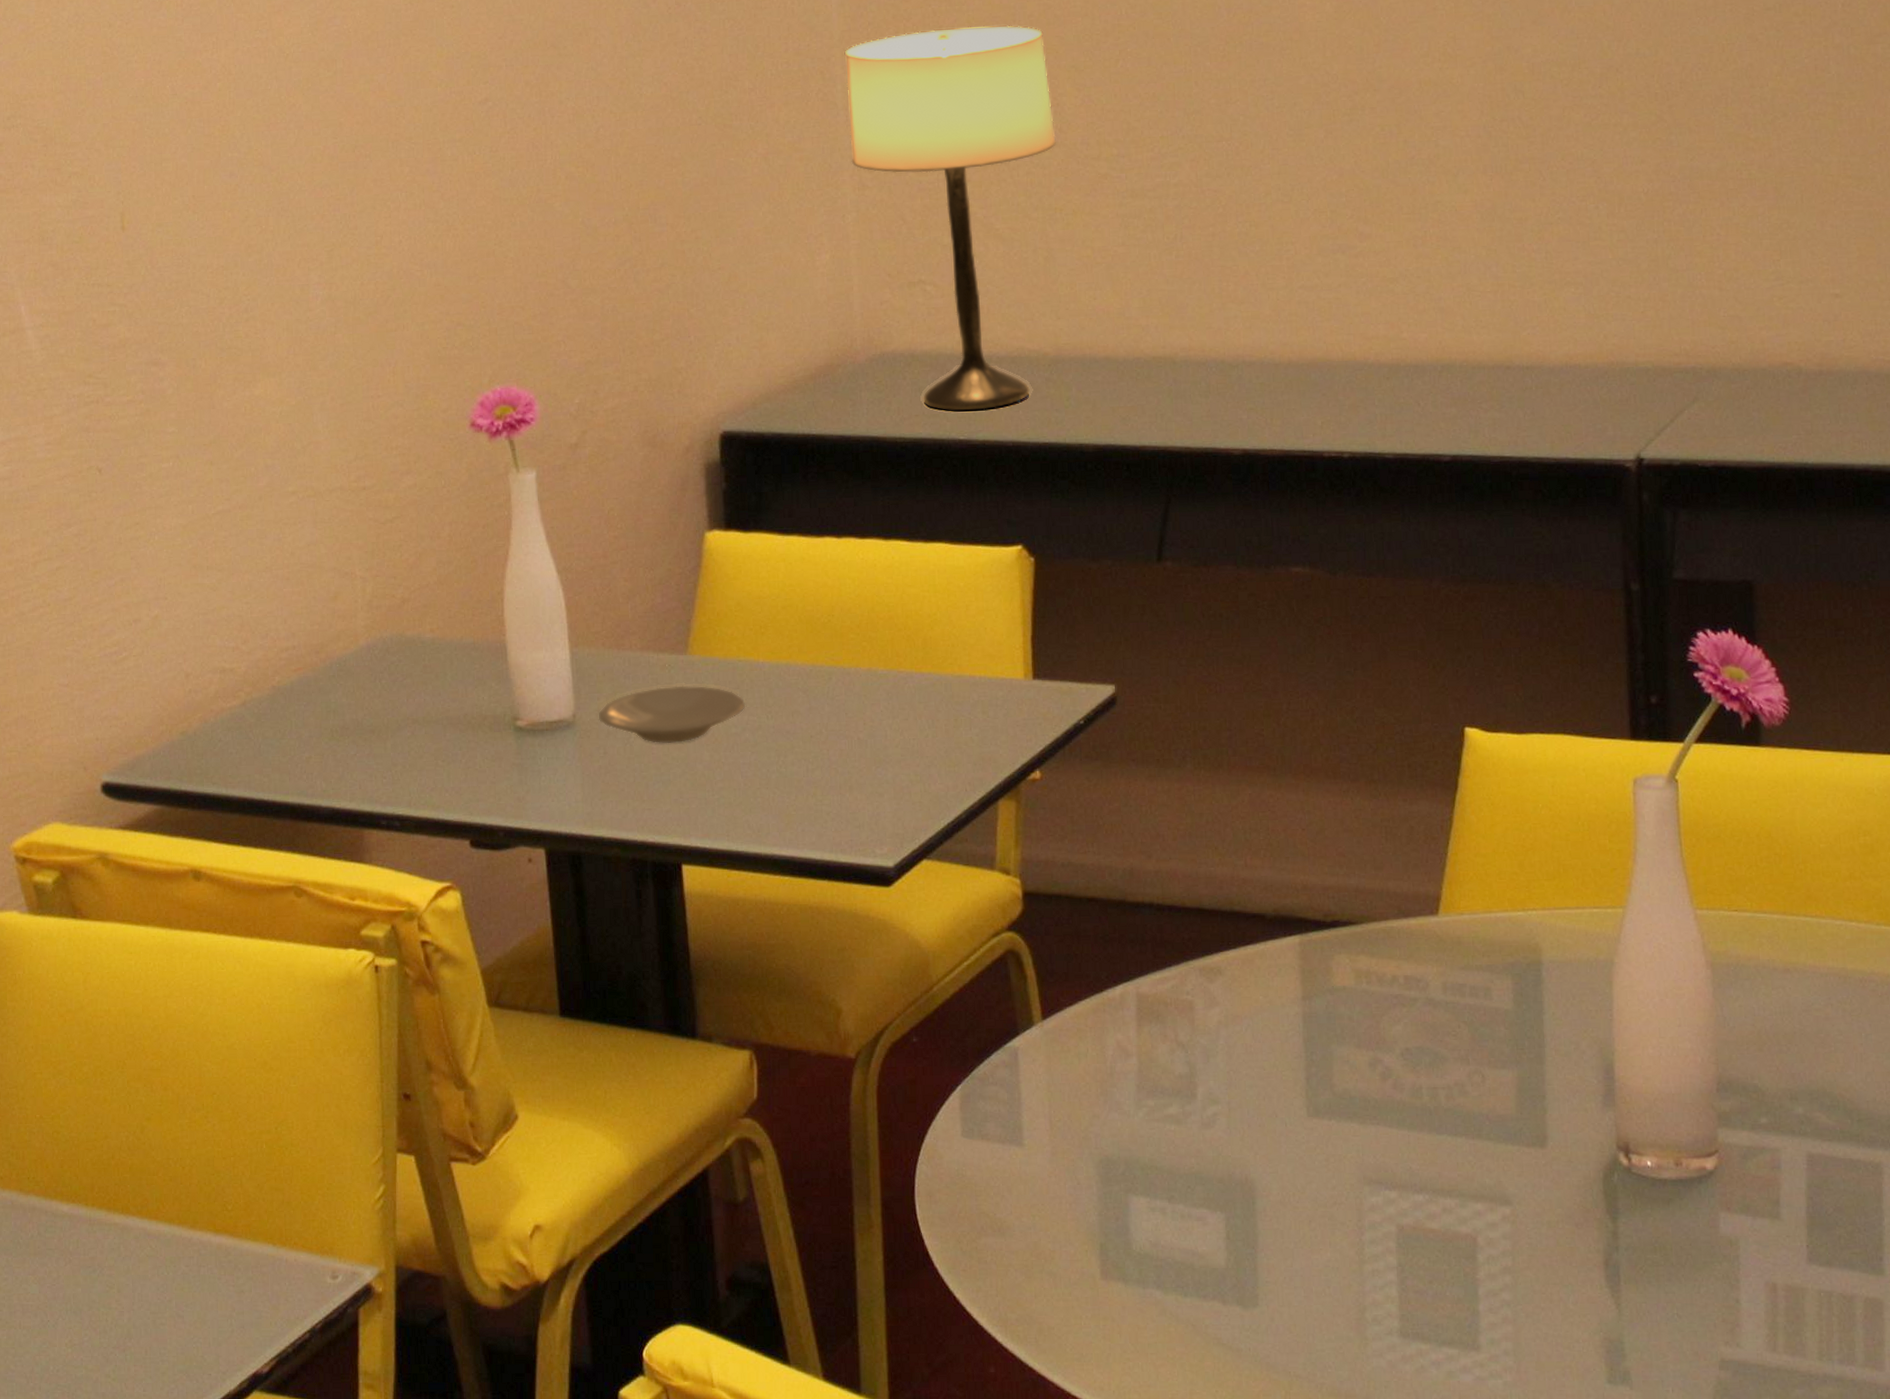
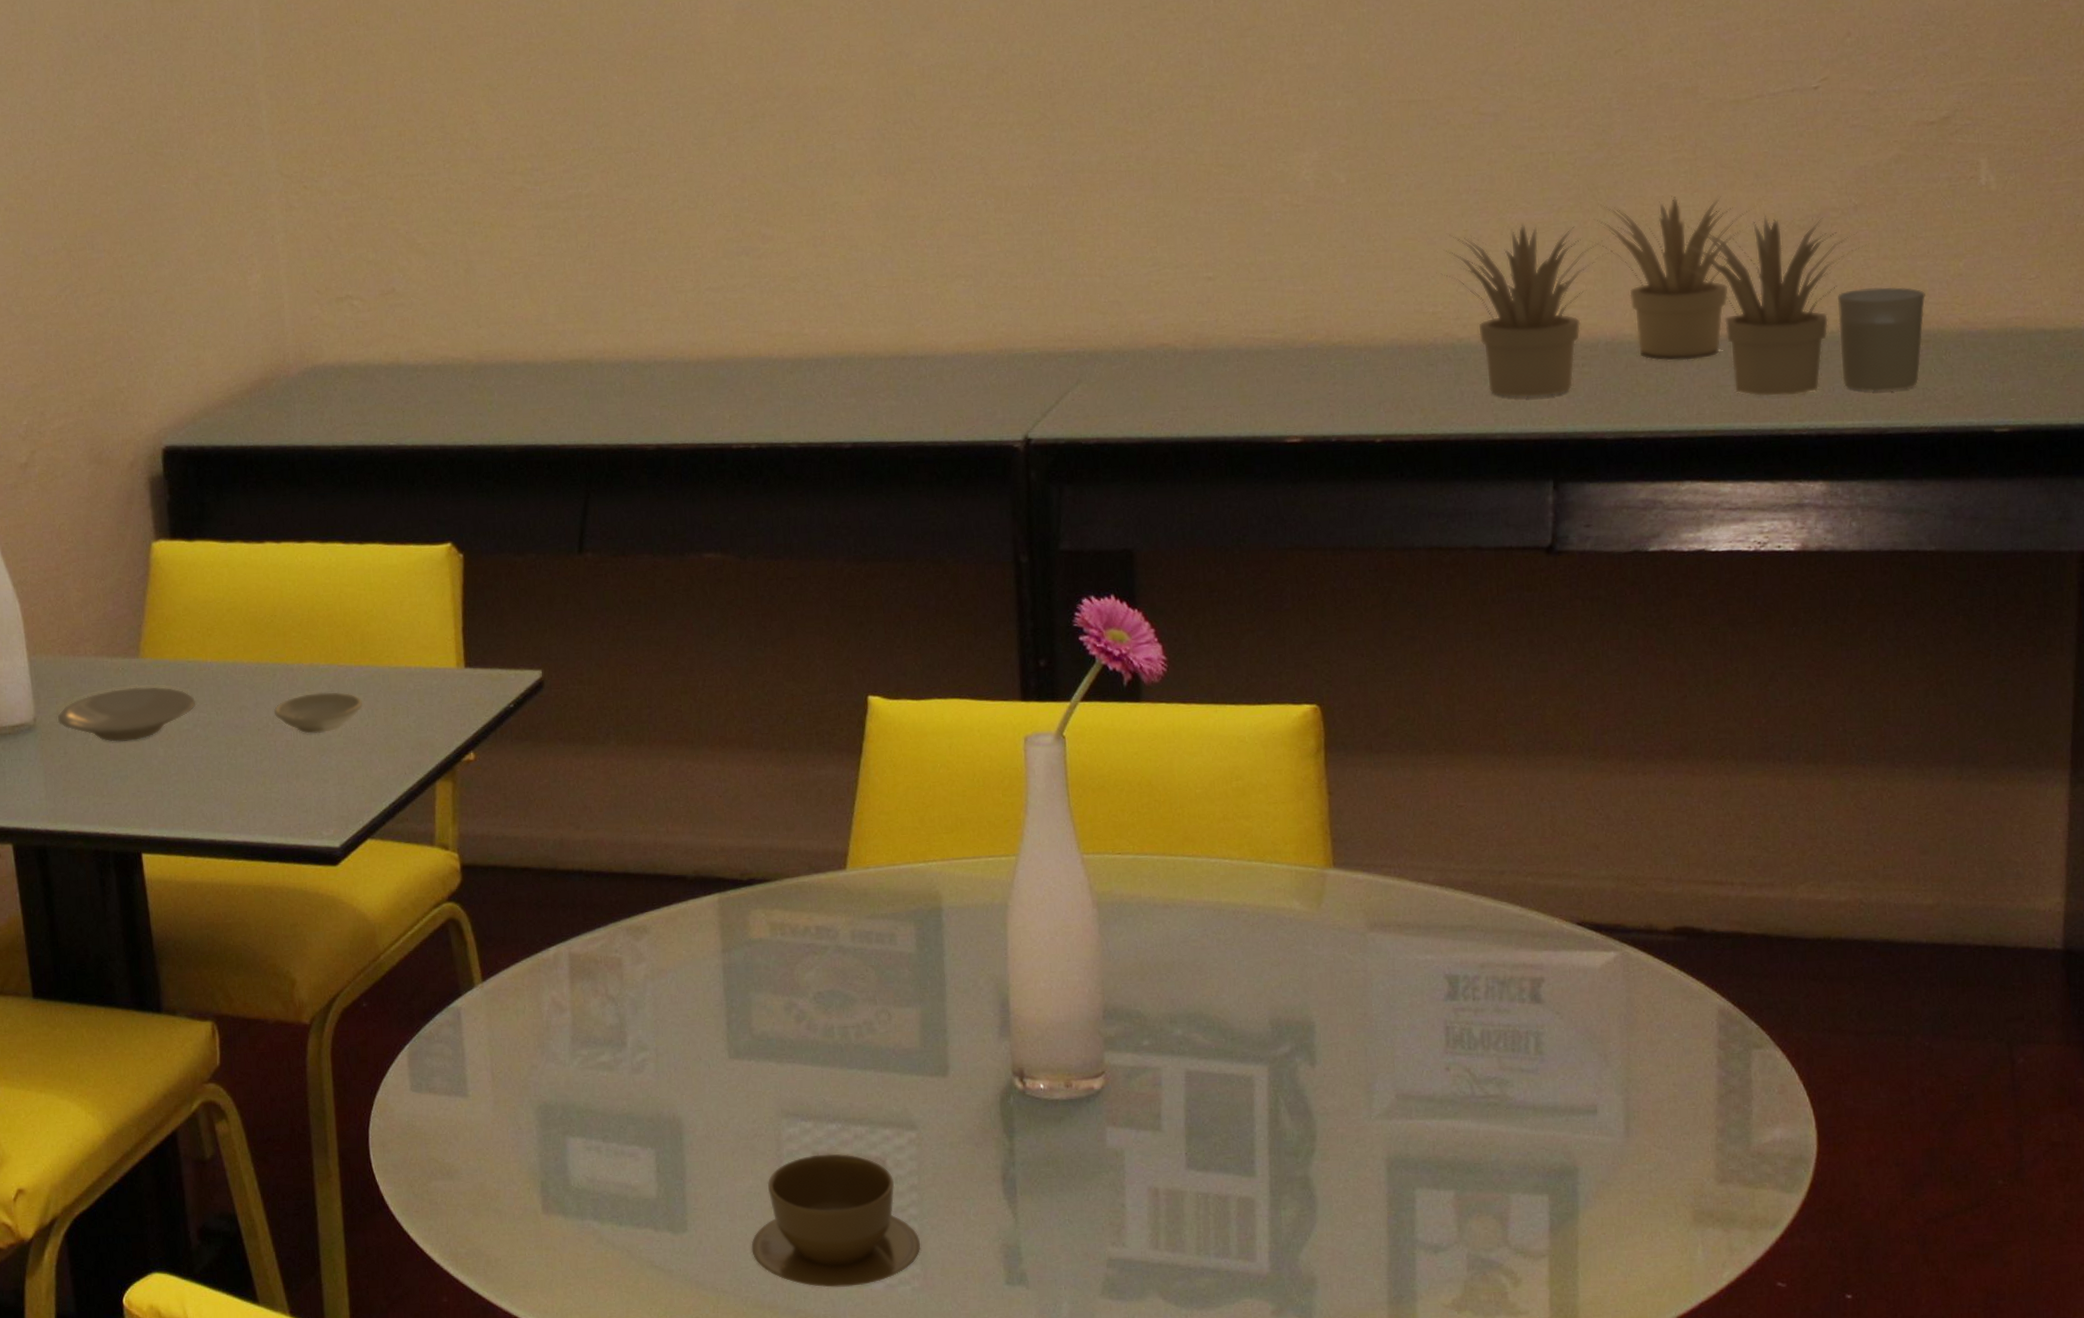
saucer: none [829,699,924,744] -> present [274,692,364,734]
table lamp: present [844,25,1056,411] -> none [268,47,473,418]
teacup: none [1328,1228,1513,1377] -> present [751,1154,920,1288]

